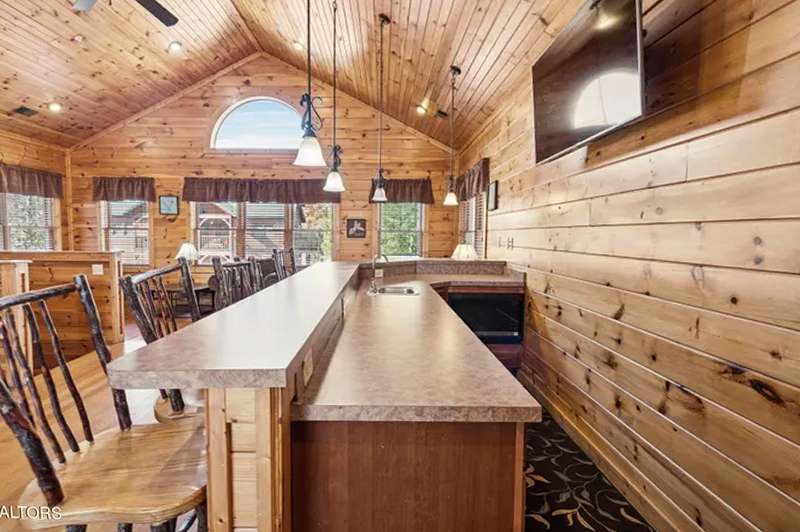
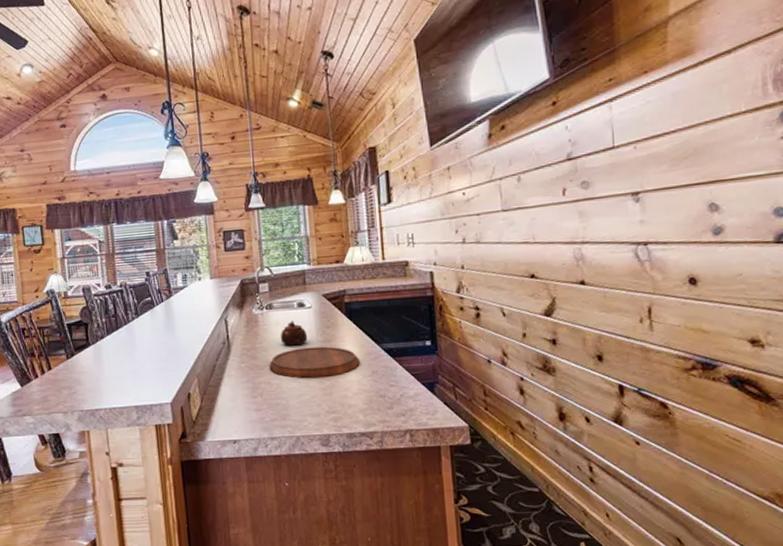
cutting board: none [377,329,456,356] -> present [269,346,360,378]
teapot: none [390,305,413,327] -> present [281,321,308,346]

